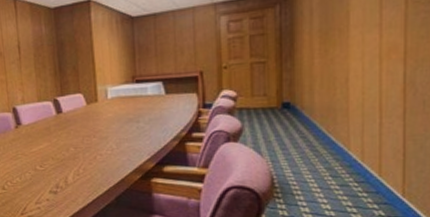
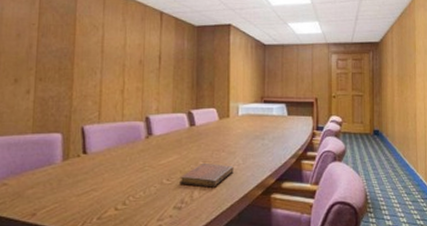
notebook: none [52,149,107,173] -> present [180,164,234,188]

